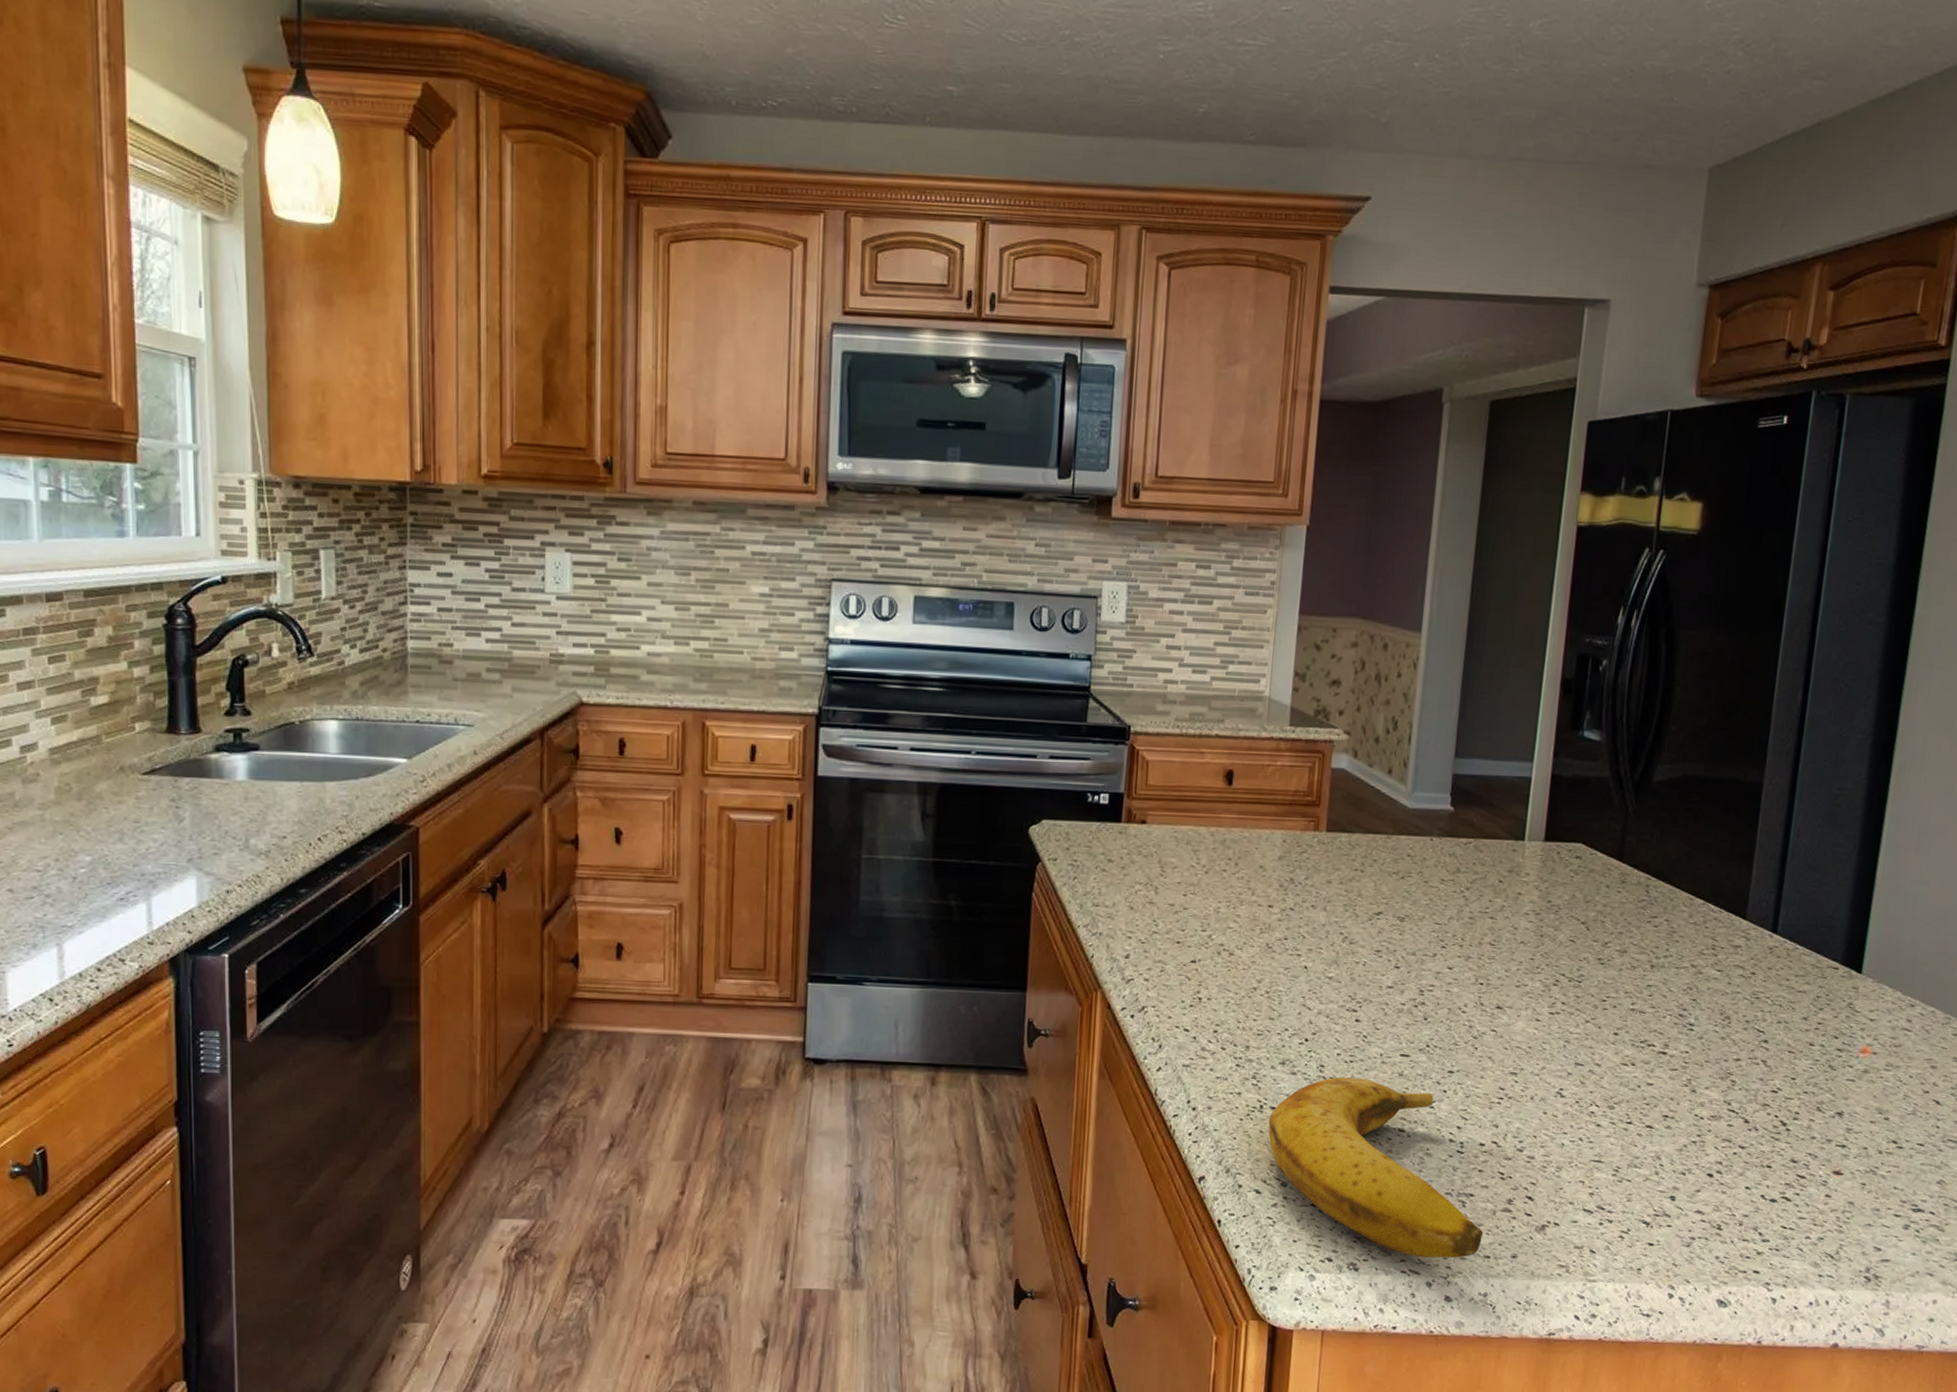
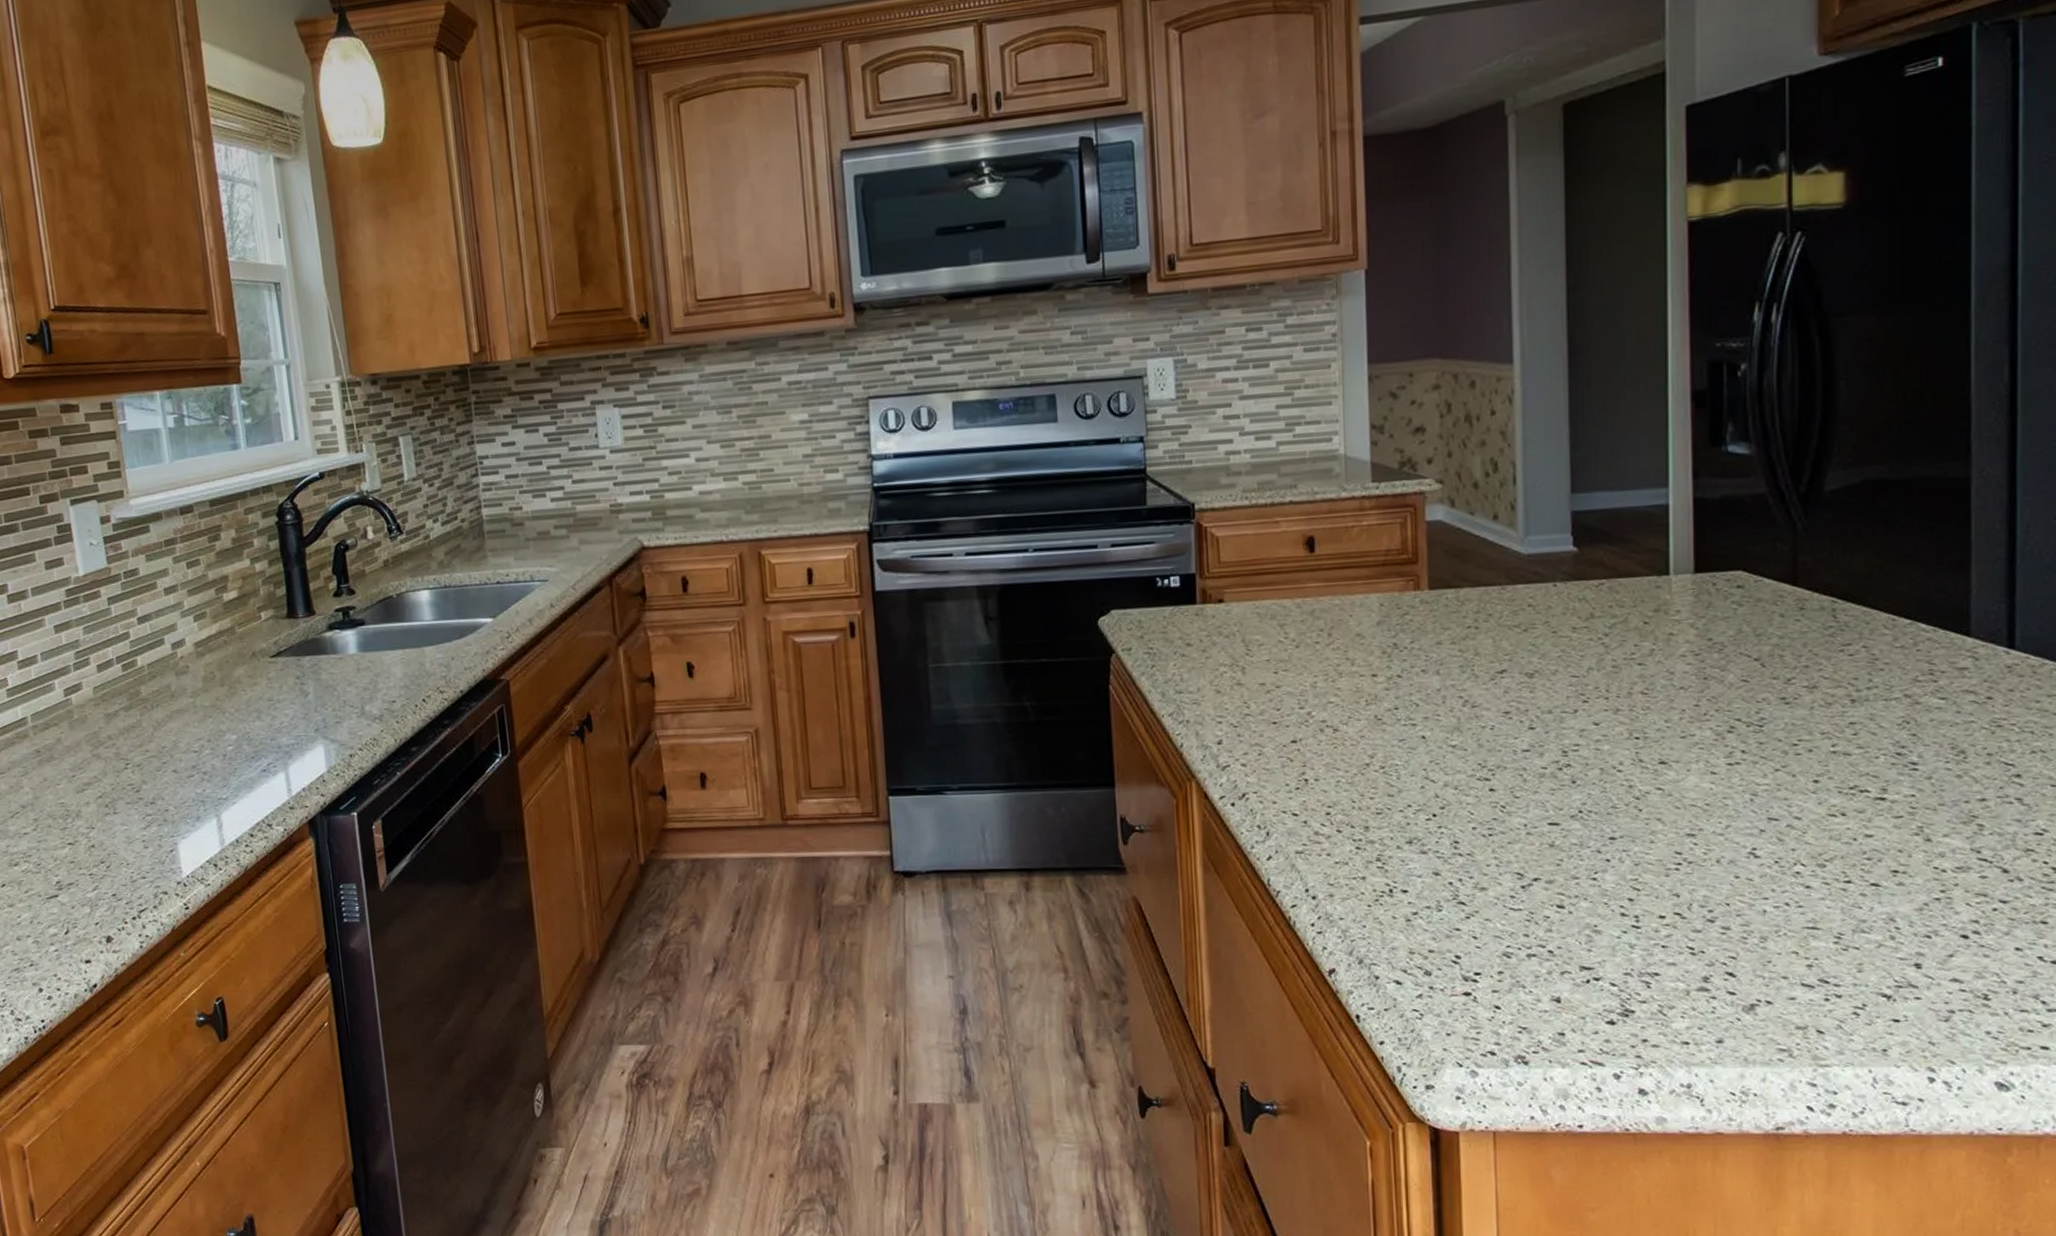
banana: present [1268,1077,1484,1258] -> none [1401,852,1677,1047]

